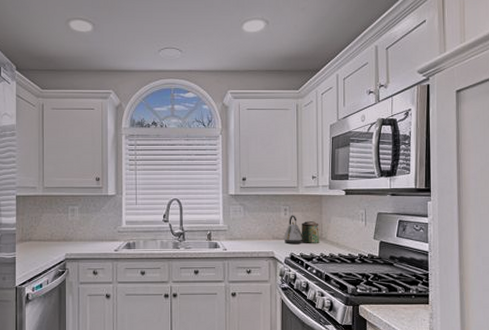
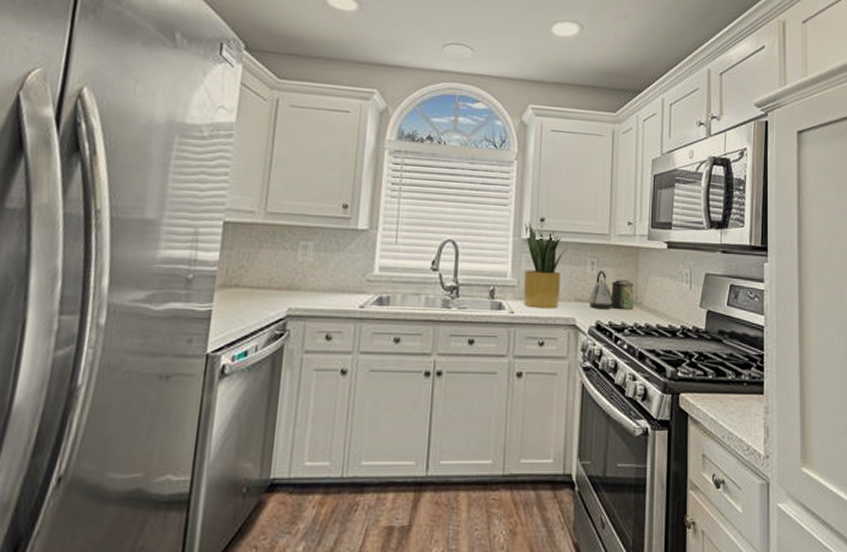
planter: none [231,182,264,246] -> present [523,222,566,309]

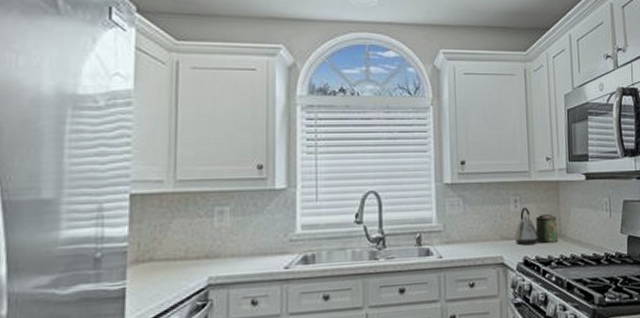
planter: present [523,222,566,309] -> none [446,166,488,251]

